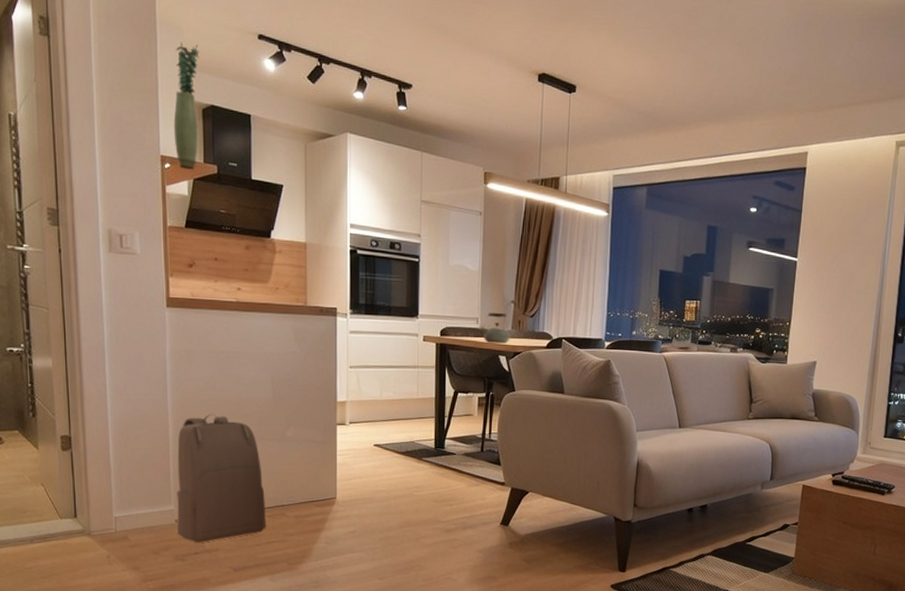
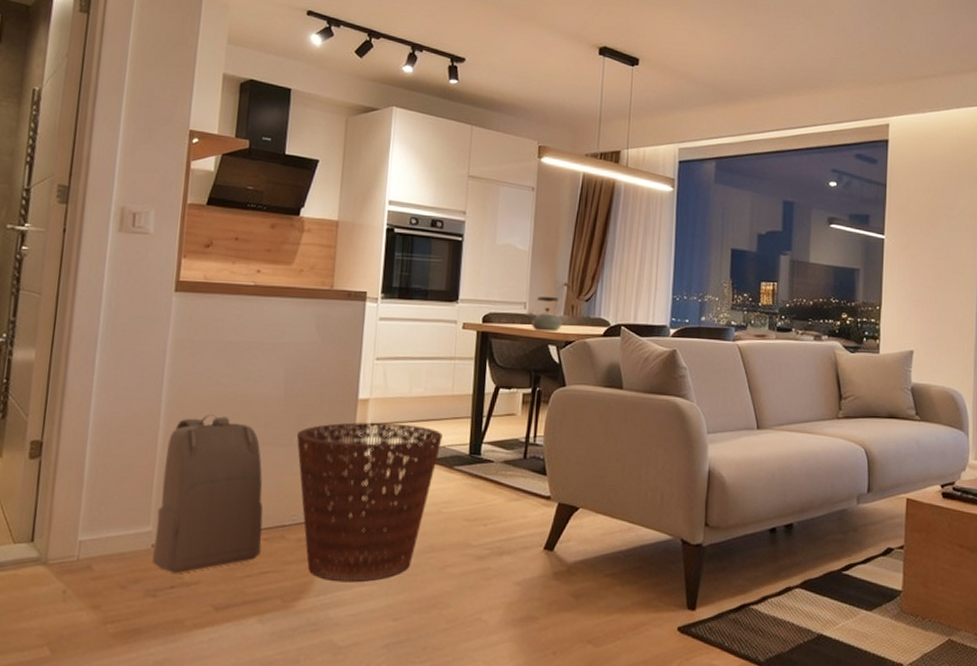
vase: present [173,42,199,170] -> none [206,18,244,145]
basket: none [286,421,411,550] -> present [296,422,443,583]

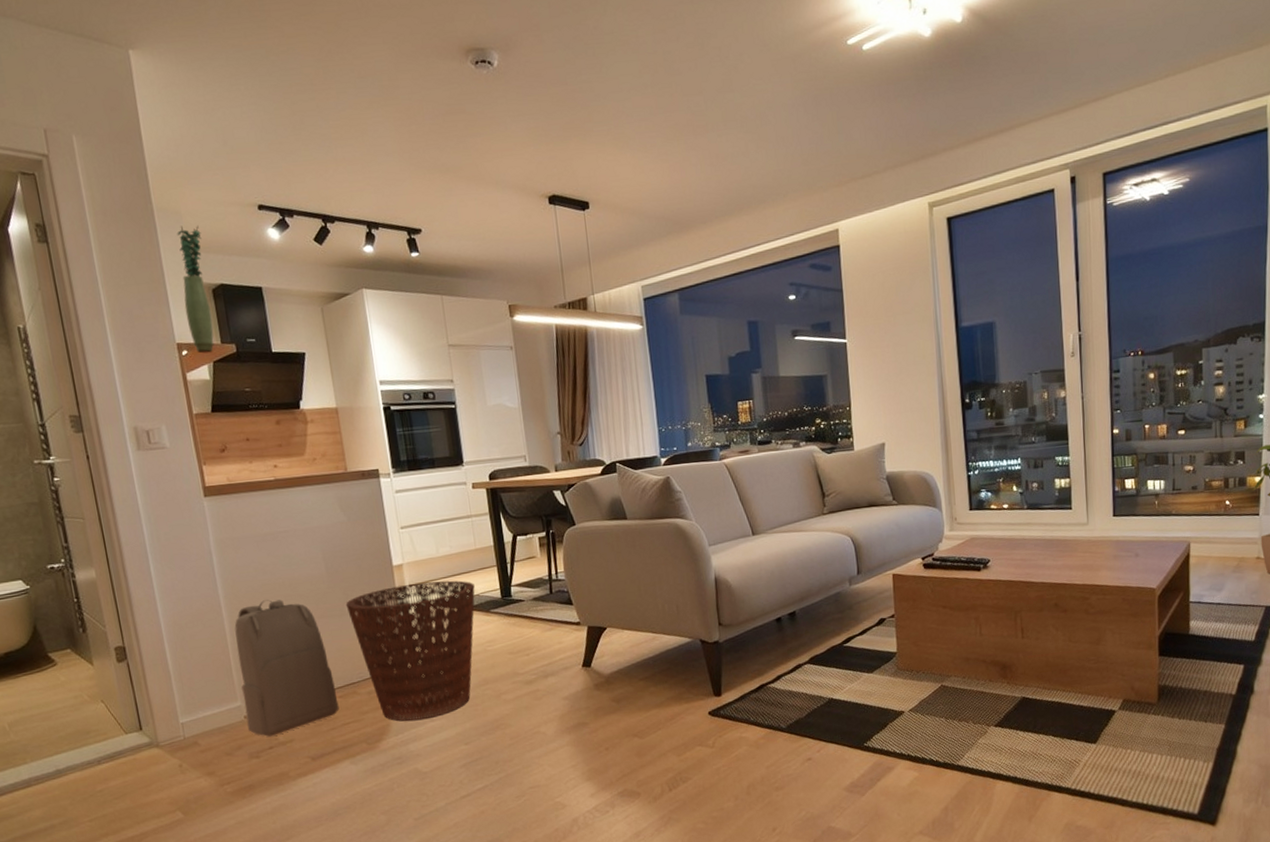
vase: none [206,18,244,145] -> present [177,226,215,354]
kettle: present [526,296,562,331] -> none [527,446,562,480]

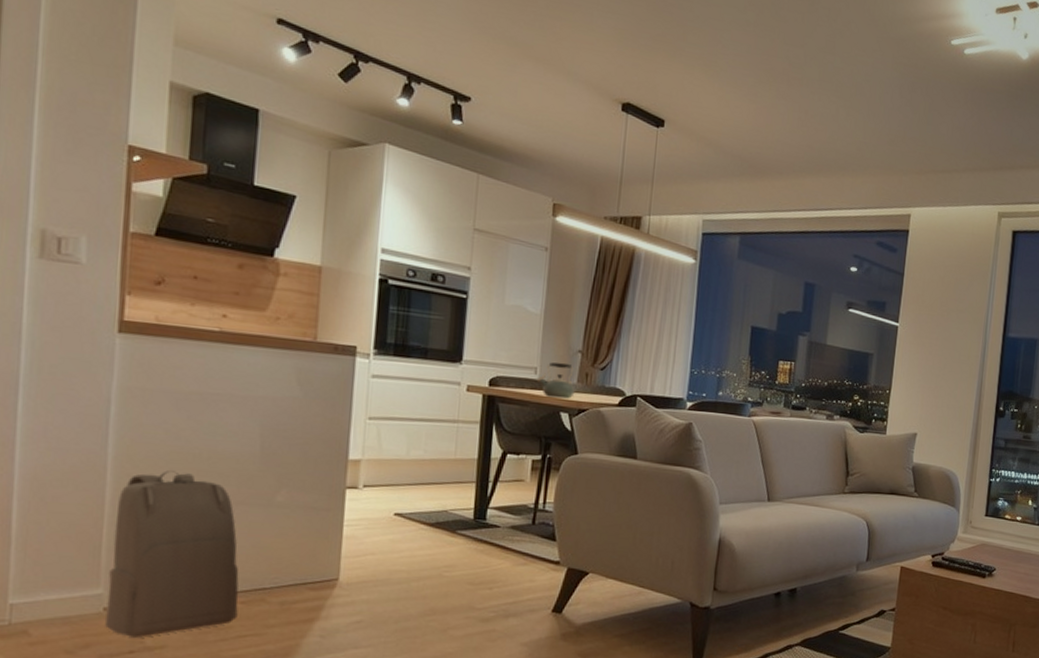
vase: present [177,226,215,354] -> none [149,14,195,167]
basket: present [345,580,475,722] -> none [276,484,444,645]
kettle: none [527,446,562,480] -> present [536,362,575,399]

